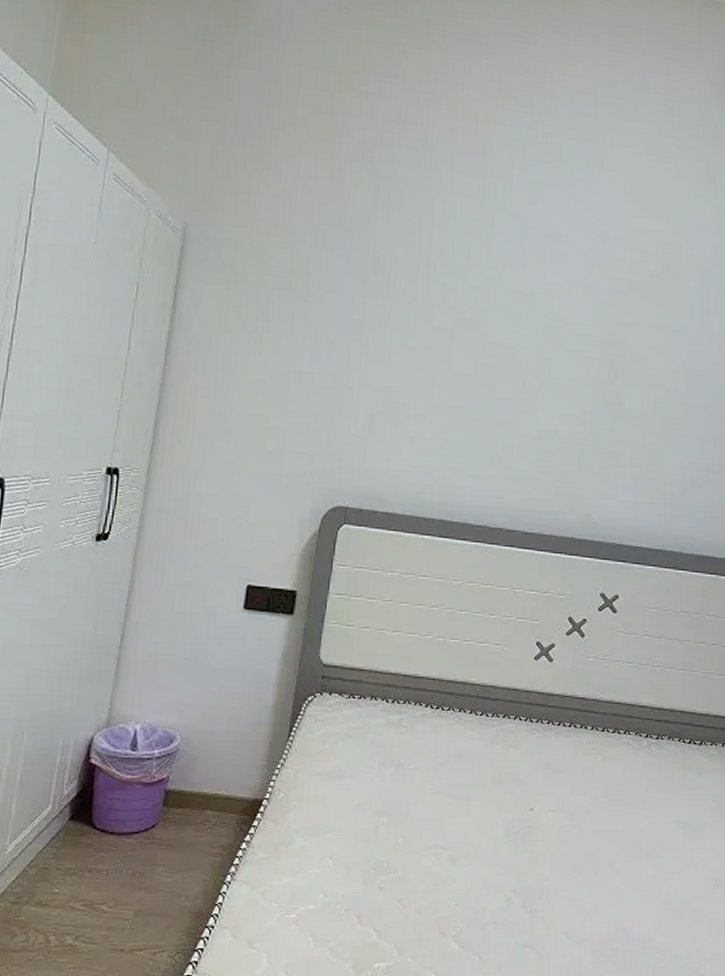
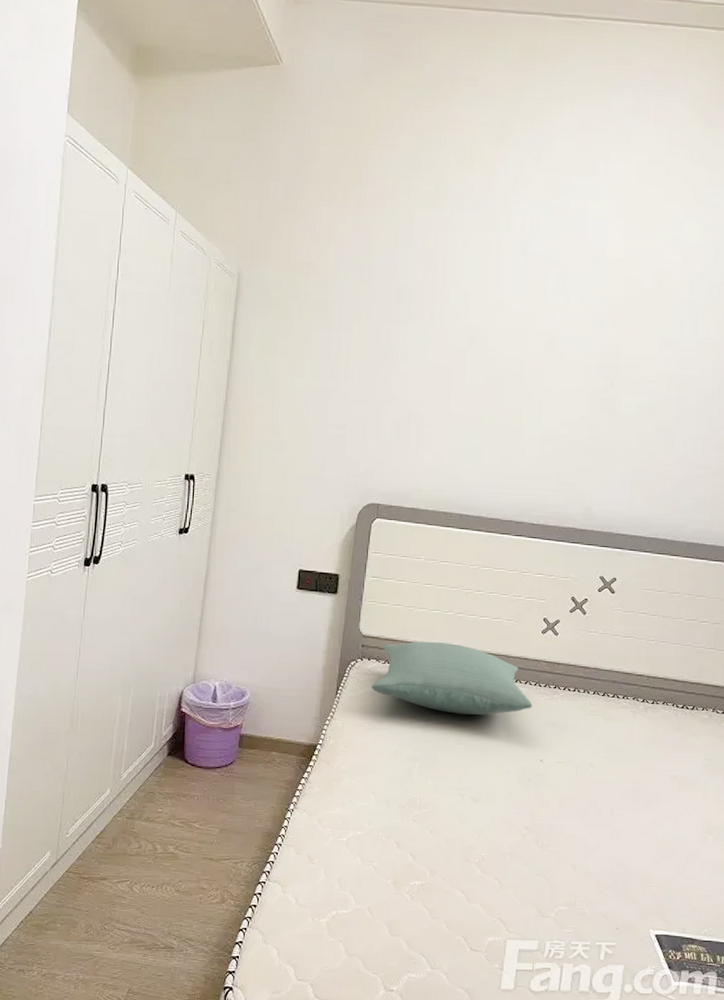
pillow: none [331,670,523,757] -> present [371,641,533,715]

